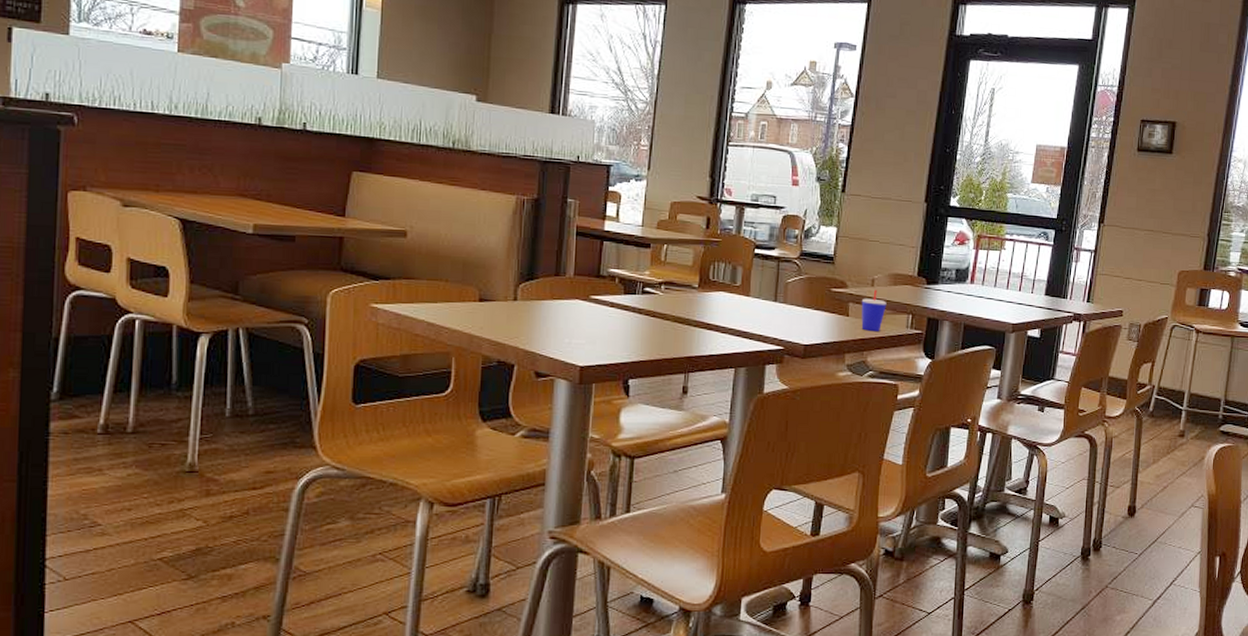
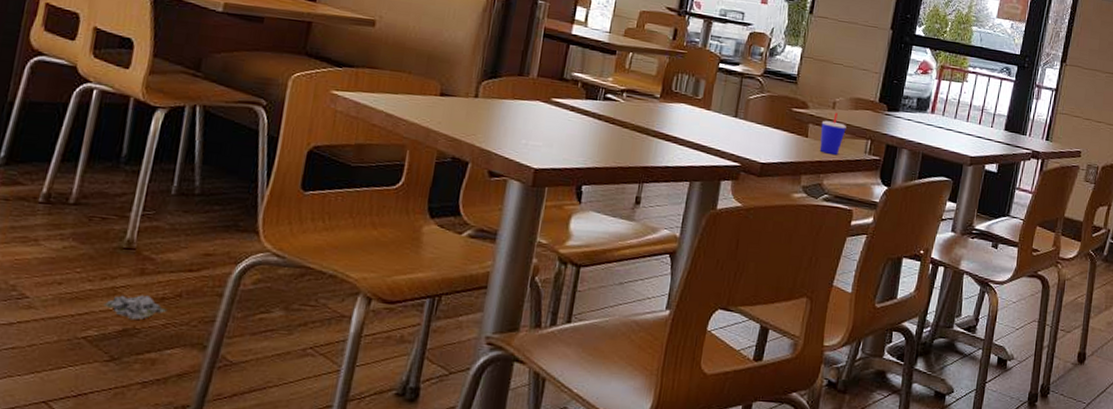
crumpled paper: none [174,515,237,540] -> present [103,295,168,320]

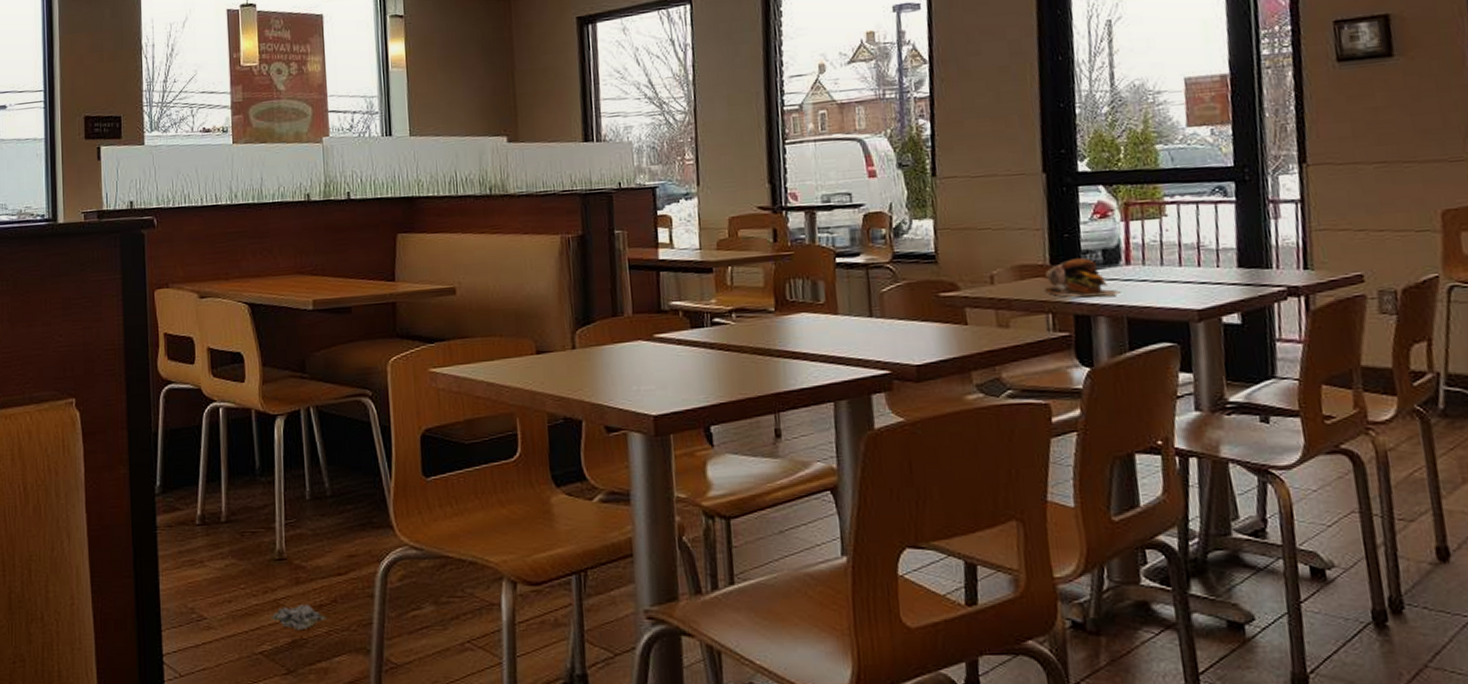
beverage cup: present [819,112,847,156] -> none [980,287,1016,341]
burger: none [870,100,923,136] -> present [1044,258,1121,298]

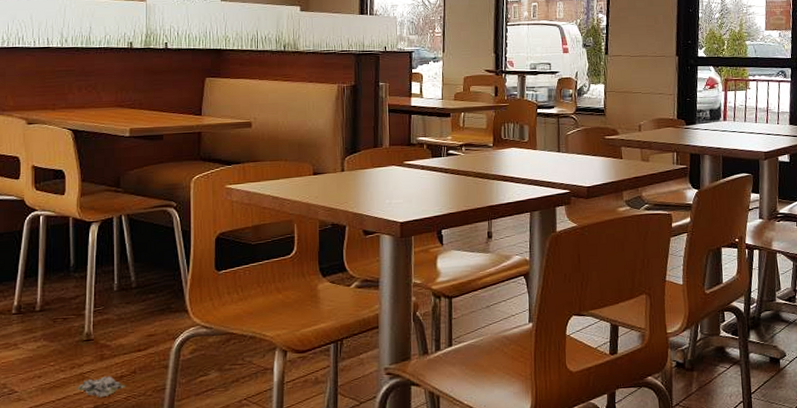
burger: present [1044,258,1121,298] -> none [673,115,720,142]

